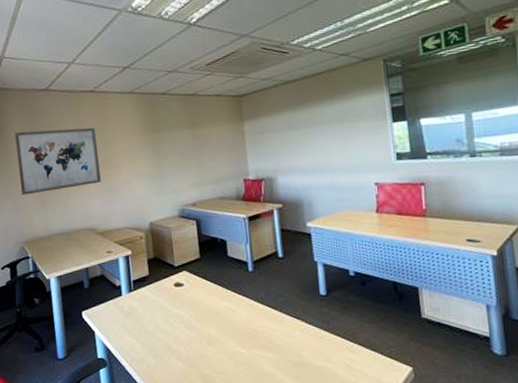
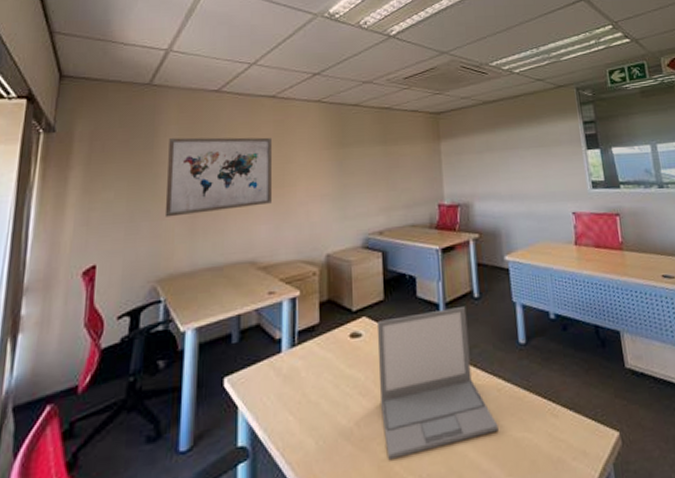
laptop: none [195,265,302,375] -> present [376,307,498,461]

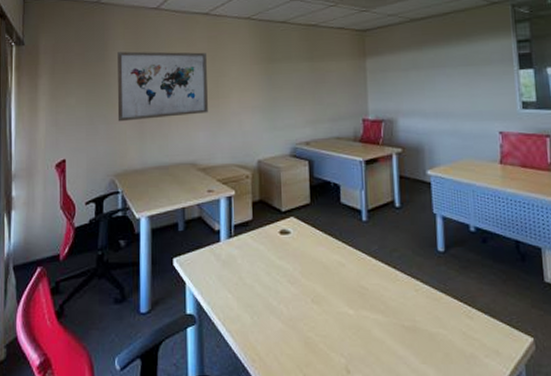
laptop: present [376,307,498,461] -> none [303,215,415,339]

